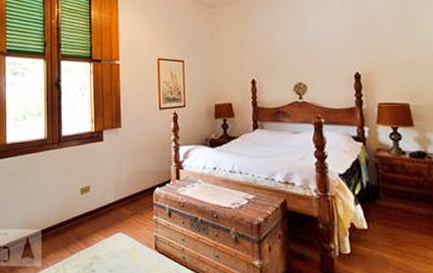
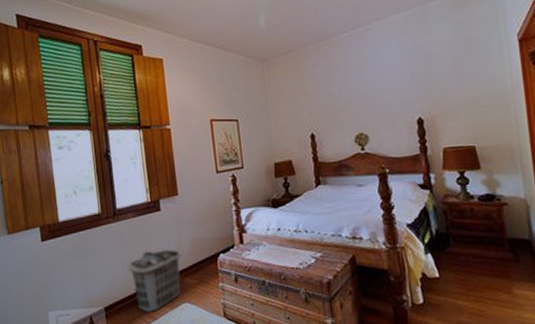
clothes hamper: none [66,179,120,240] -> present [127,249,182,313]

